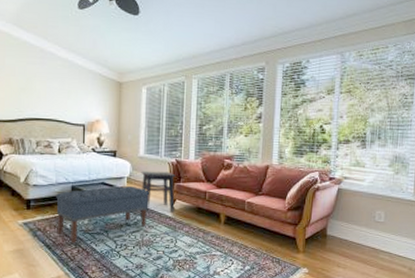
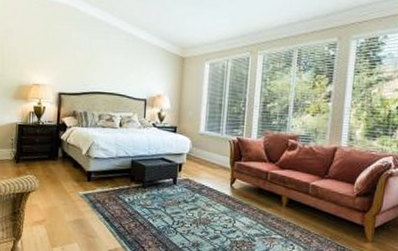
bench: present [56,185,149,243] -> none [115,162,208,217]
side table: present [141,171,176,212] -> none [201,148,237,191]

